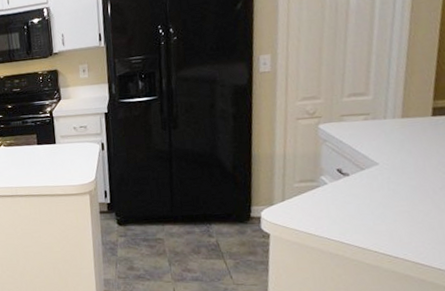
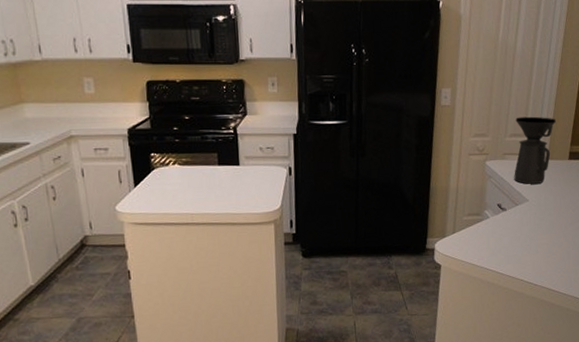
coffee maker: none [354,72,411,146] -> present [514,116,557,184]

